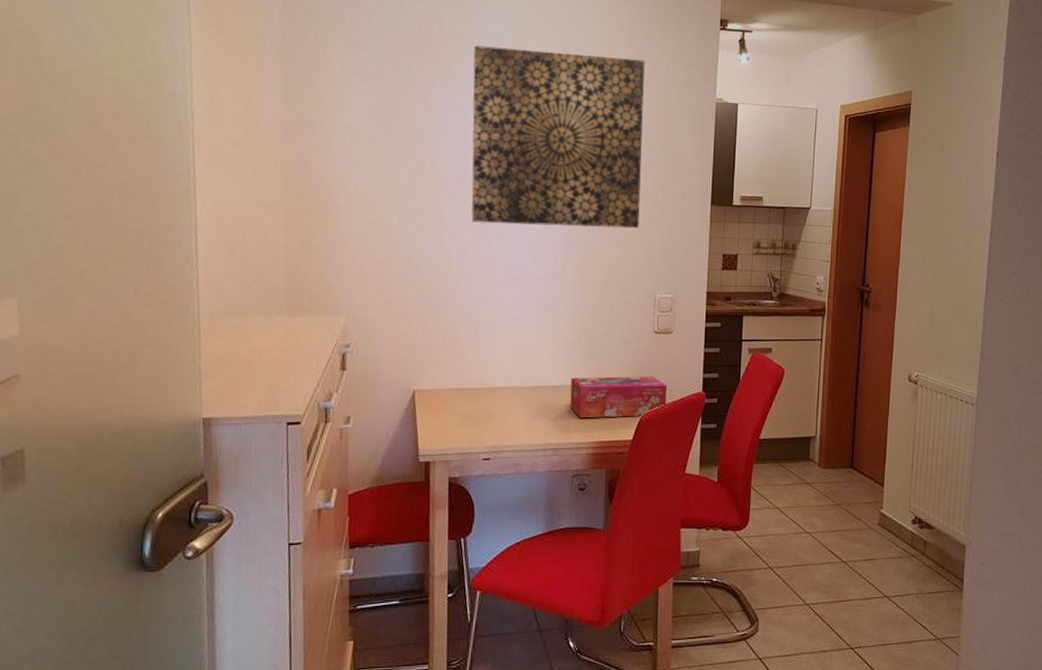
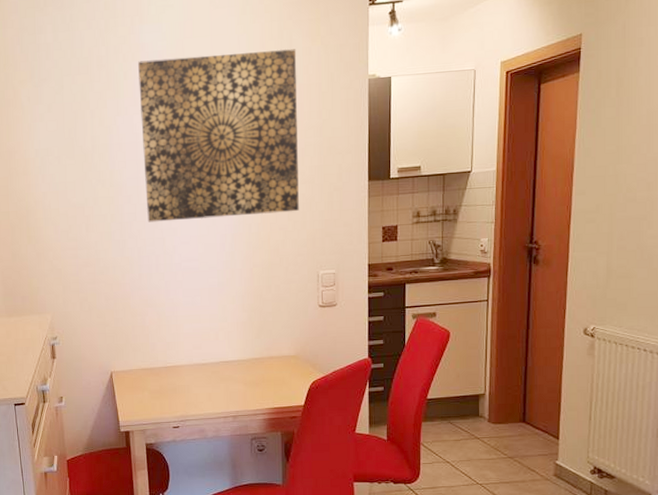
tissue box: present [570,376,667,419] -> none [245,347,335,388]

